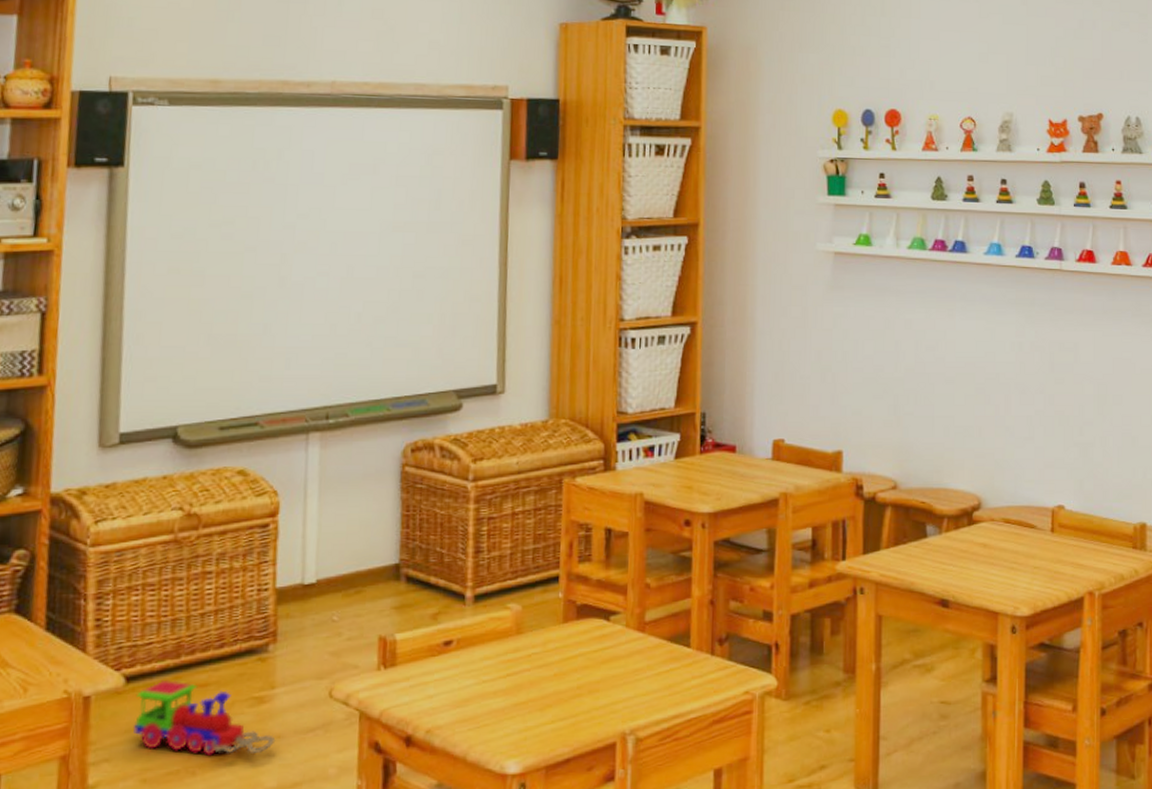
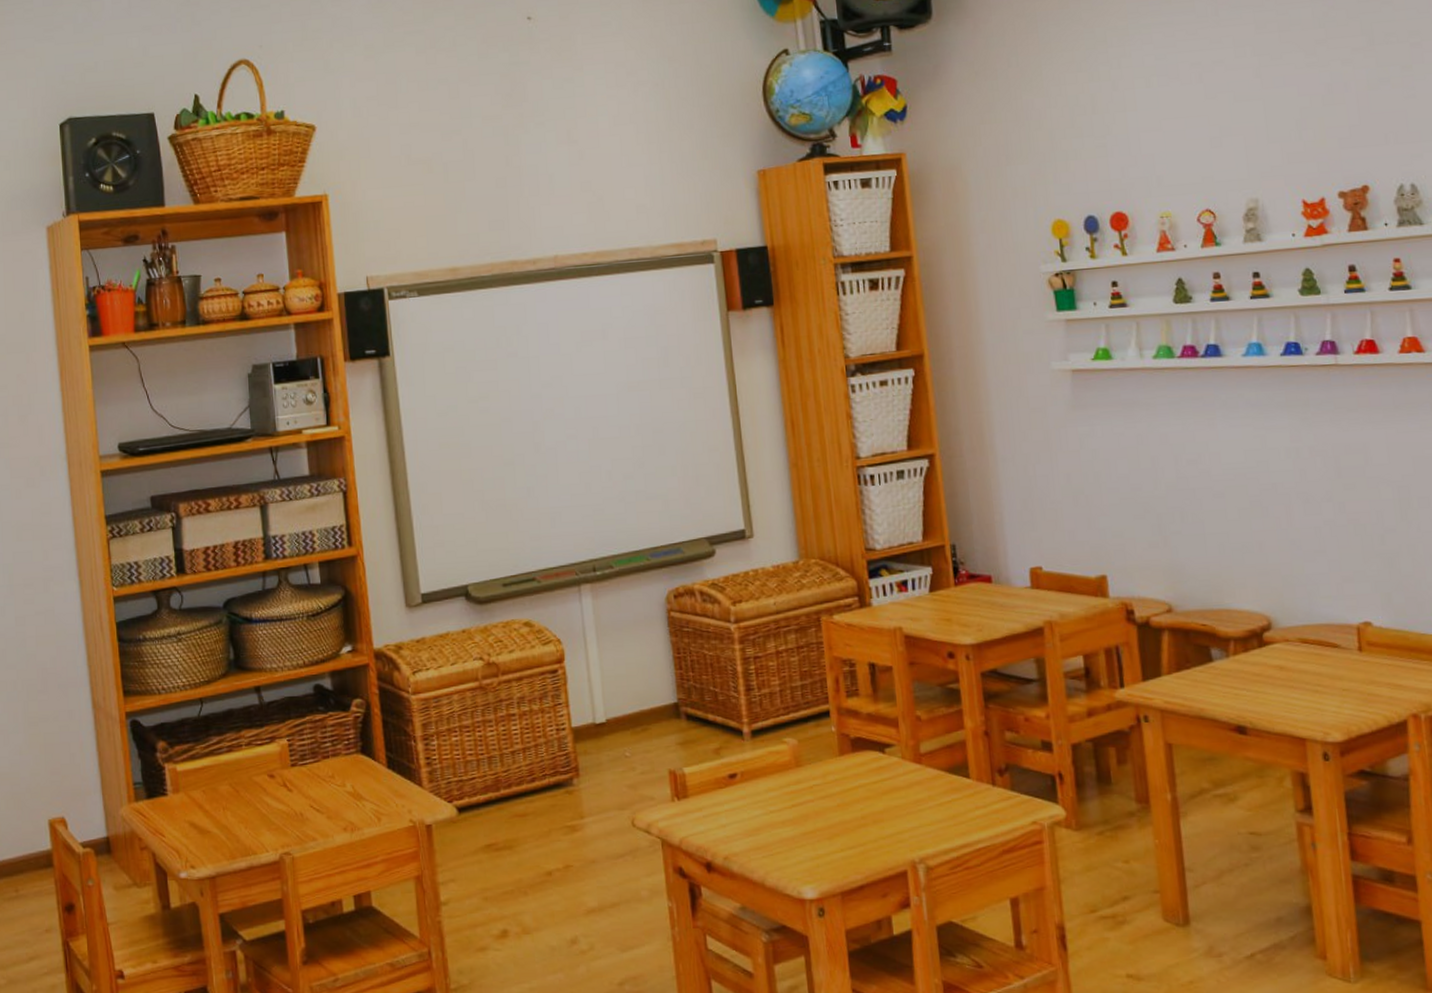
toy train: present [134,679,276,756] -> none [468,810,591,878]

